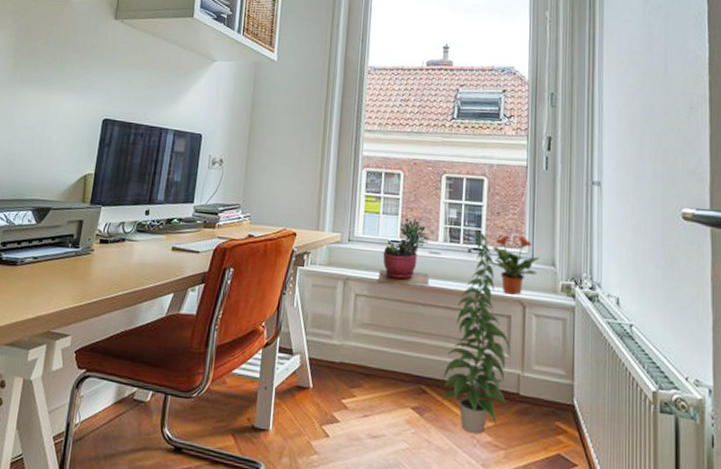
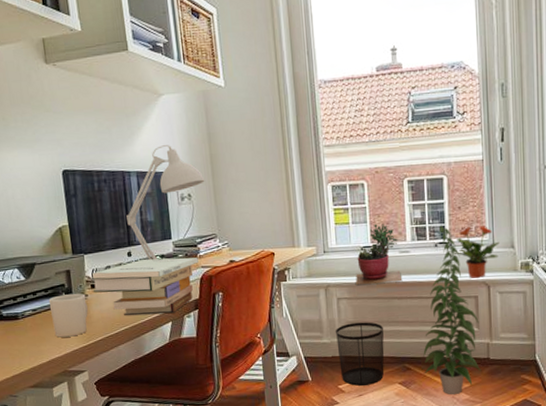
mug: none [48,245,92,294] -> present [48,293,88,338]
books: none [100,219,216,284] -> present [92,257,199,315]
desk lamp: none [153,108,240,223] -> present [126,145,205,261]
waste bin: none [347,325,401,405] -> present [335,322,384,386]

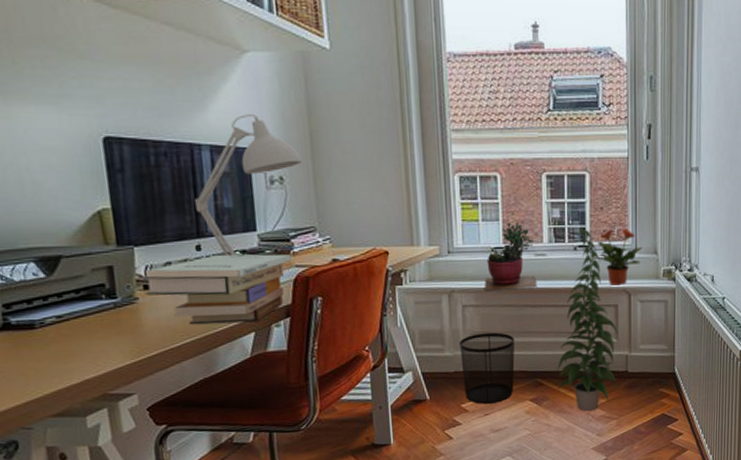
mug: present [48,293,88,338] -> none [80,296,139,352]

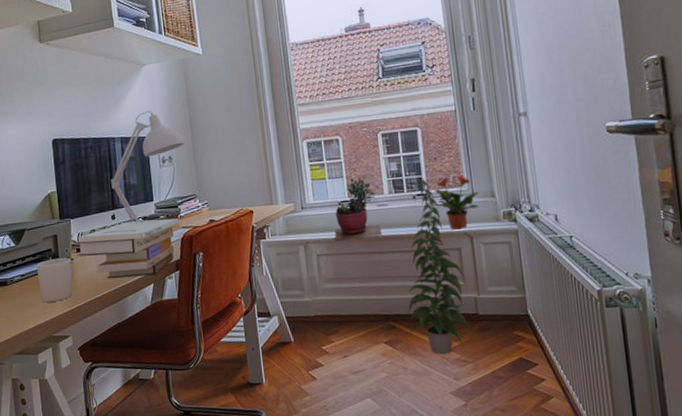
mug: none [80,296,139,352] -> present [36,258,74,303]
waste bin: present [458,332,515,404] -> none [316,278,369,347]

